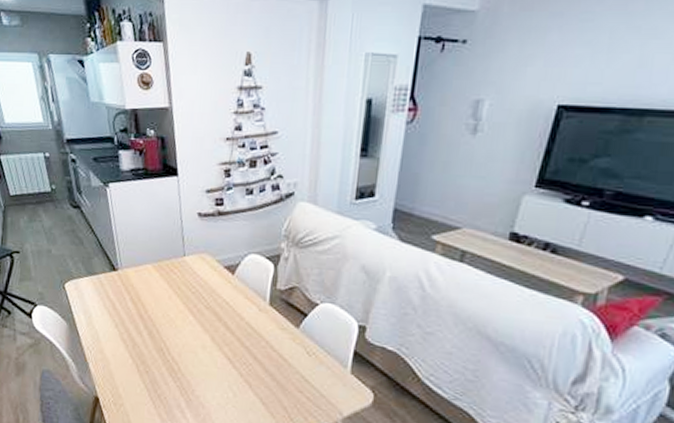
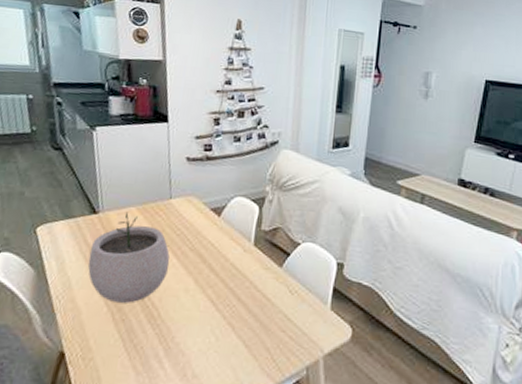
plant pot: none [112,269,186,357] -> present [87,211,170,303]

